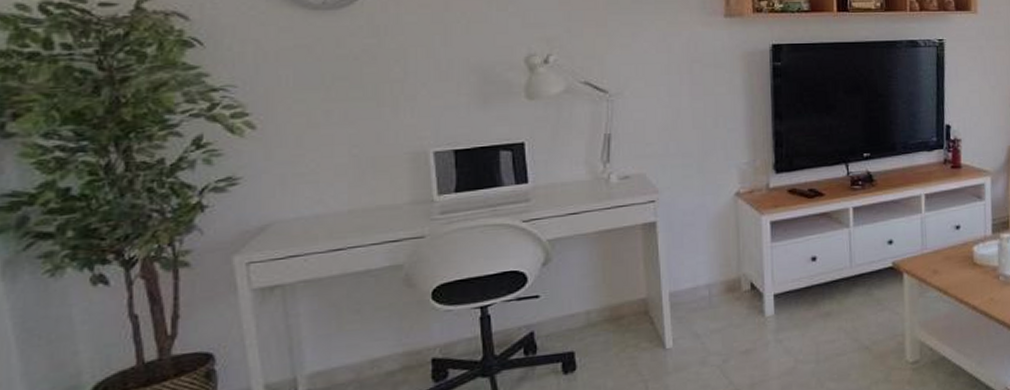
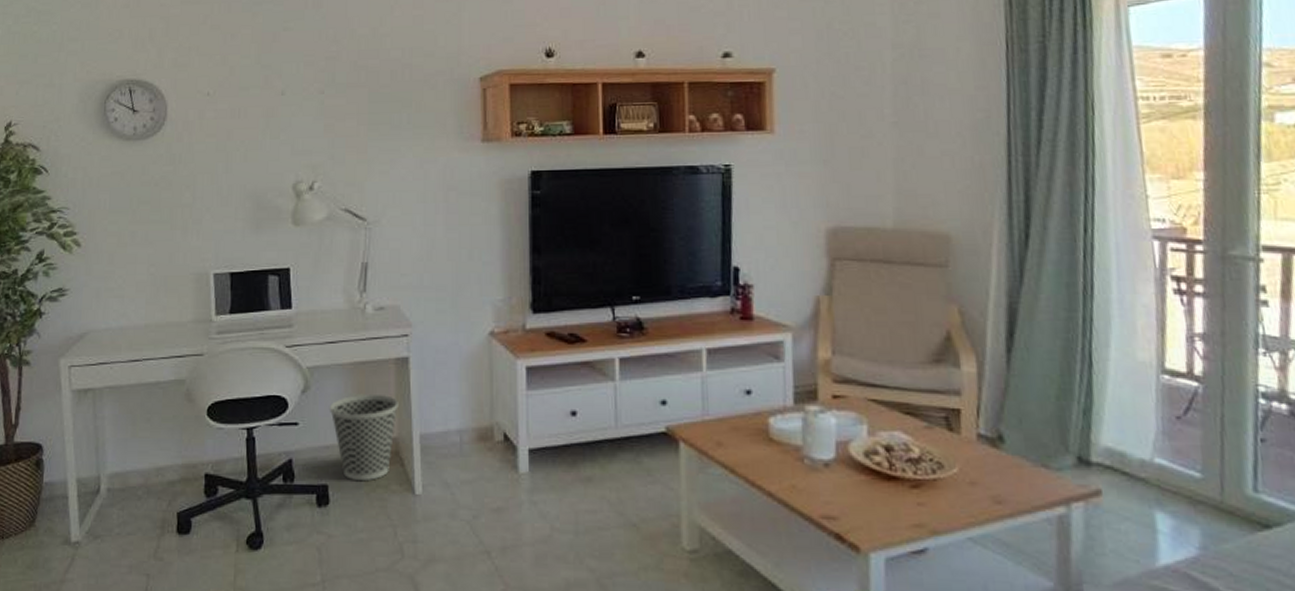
wastebasket: none [573,259,647,344] -> present [329,395,399,480]

